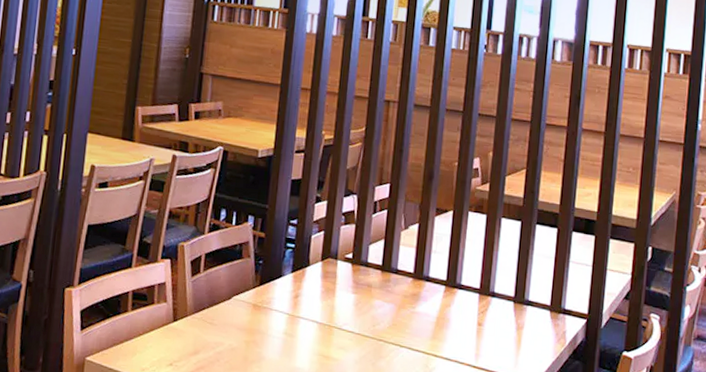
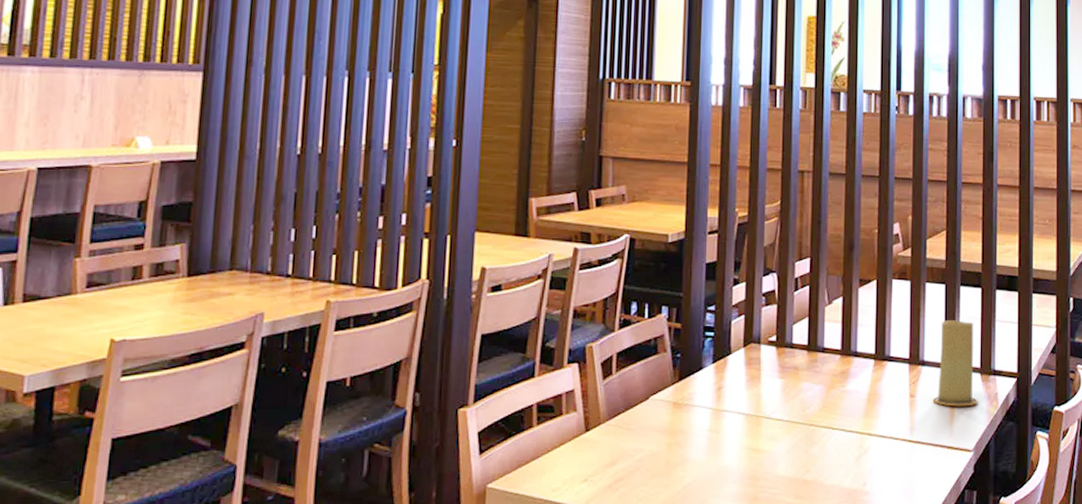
candle: none [500,256,547,341] -> present [933,320,978,407]

